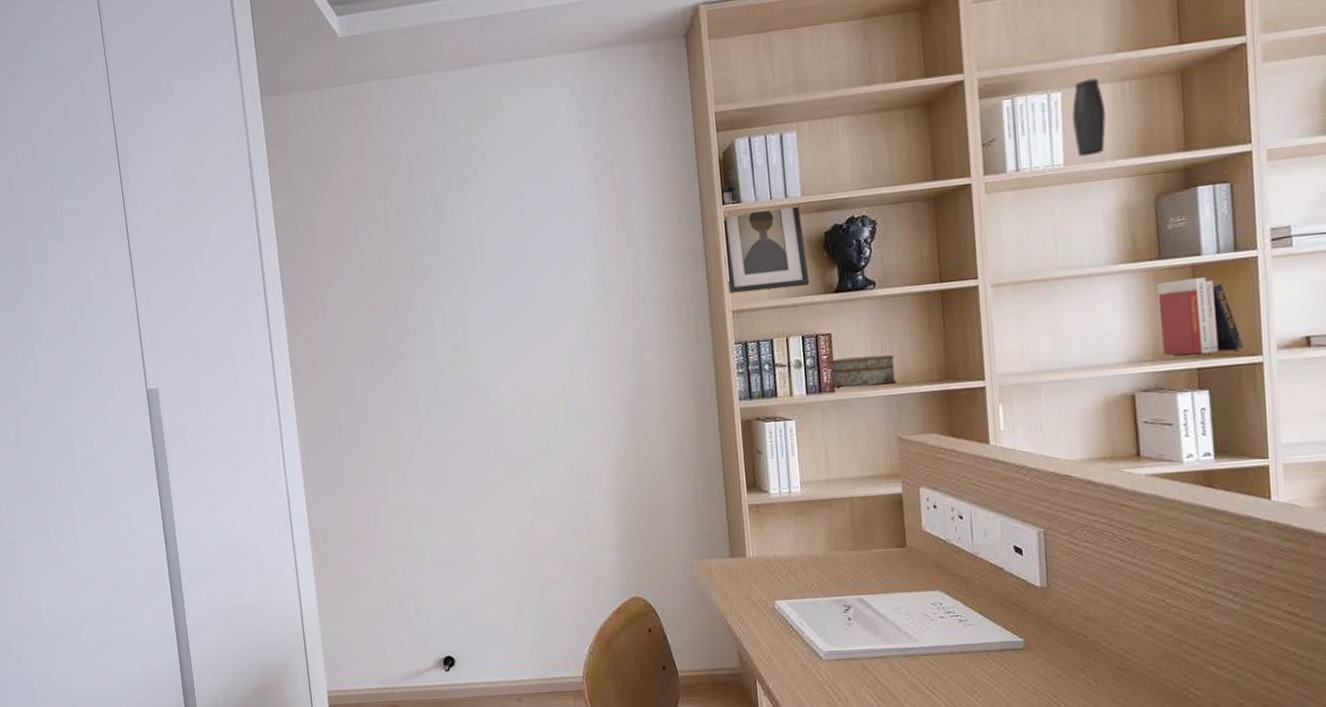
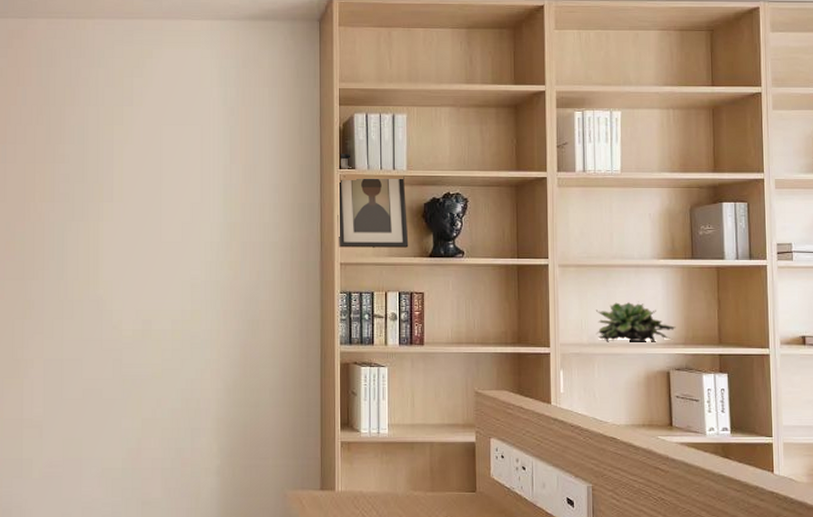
decorative box: present [830,355,895,388] -> none [422,316,476,342]
succulent plant: none [1039,316,1141,367] -> present [595,301,676,342]
vase: present [1072,78,1106,157] -> none [629,104,654,167]
books: present [1157,277,1244,356] -> none [690,278,755,342]

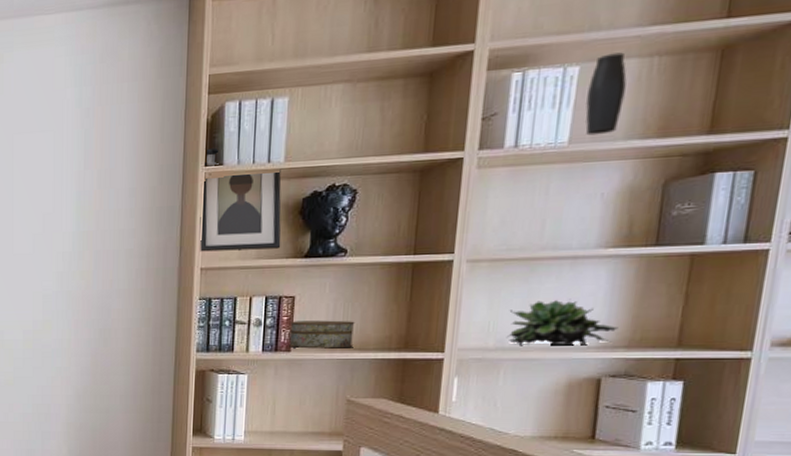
decorative box: none [422,316,476,342] -> present [289,320,355,349]
vase: none [629,104,654,167] -> present [585,52,627,136]

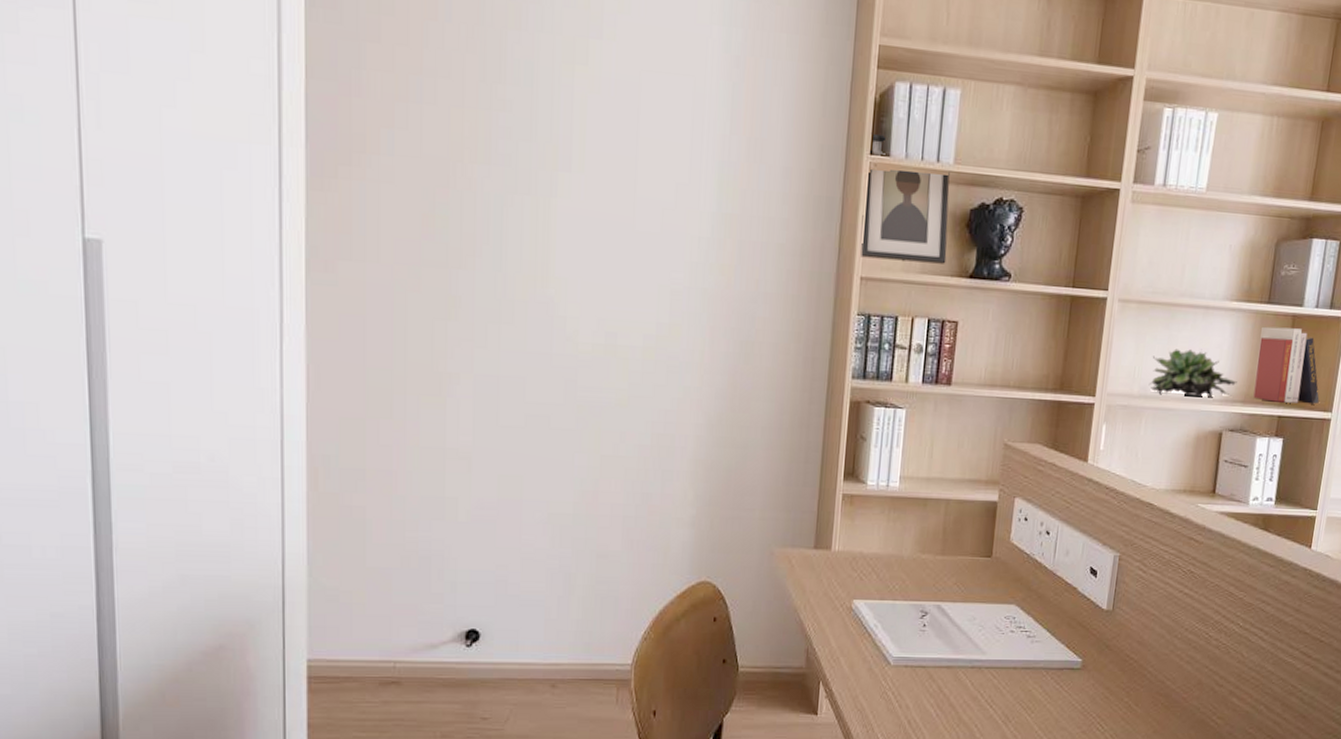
decorative box: present [289,320,355,349] -> none [950,350,1016,386]
vase: present [585,52,627,136] -> none [1220,105,1254,186]
books: none [639,267,733,345] -> present [1252,326,1320,404]

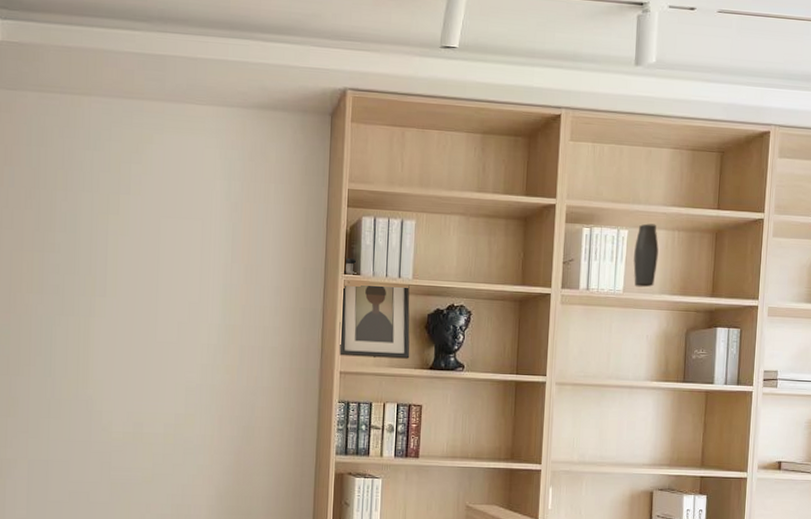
succulent plant: present [1148,349,1237,397] -> none [586,422,663,462]
vase: none [1220,105,1254,186] -> present [633,223,659,288]
books: present [1252,326,1320,404] -> none [676,401,735,466]

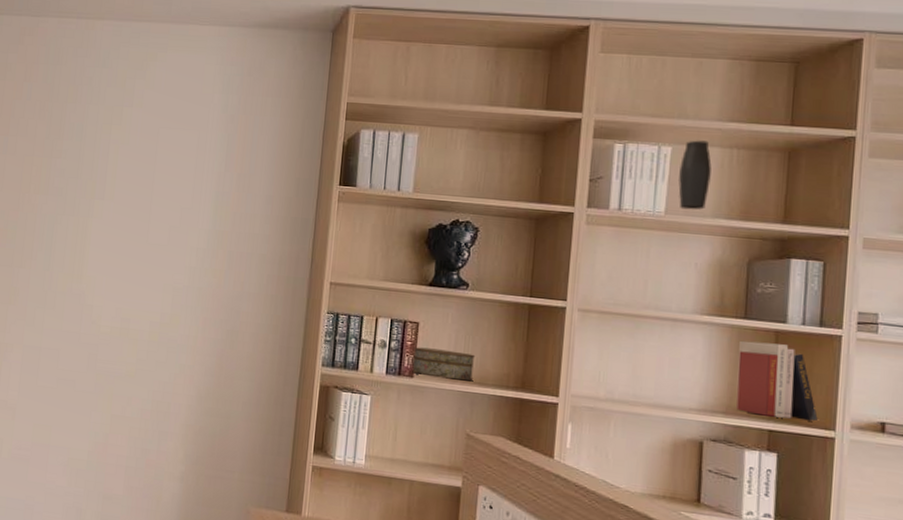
picture frame: present [339,257,410,359] -> none [330,168,410,274]
decorative box: none [417,428,472,457] -> present [412,347,476,382]
books: none [676,401,735,466] -> present [735,340,818,422]

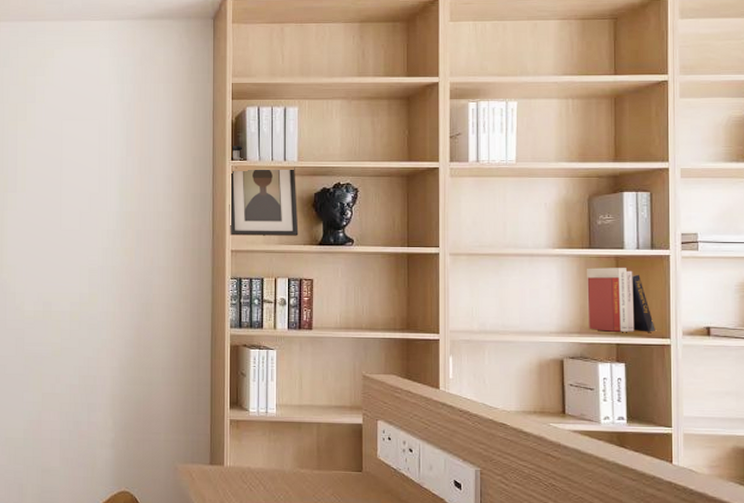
picture frame: none [330,168,410,274] -> present [229,145,299,237]
decorative box: present [412,347,476,382] -> none [311,301,365,328]
vase: present [678,140,712,210] -> none [525,94,552,156]

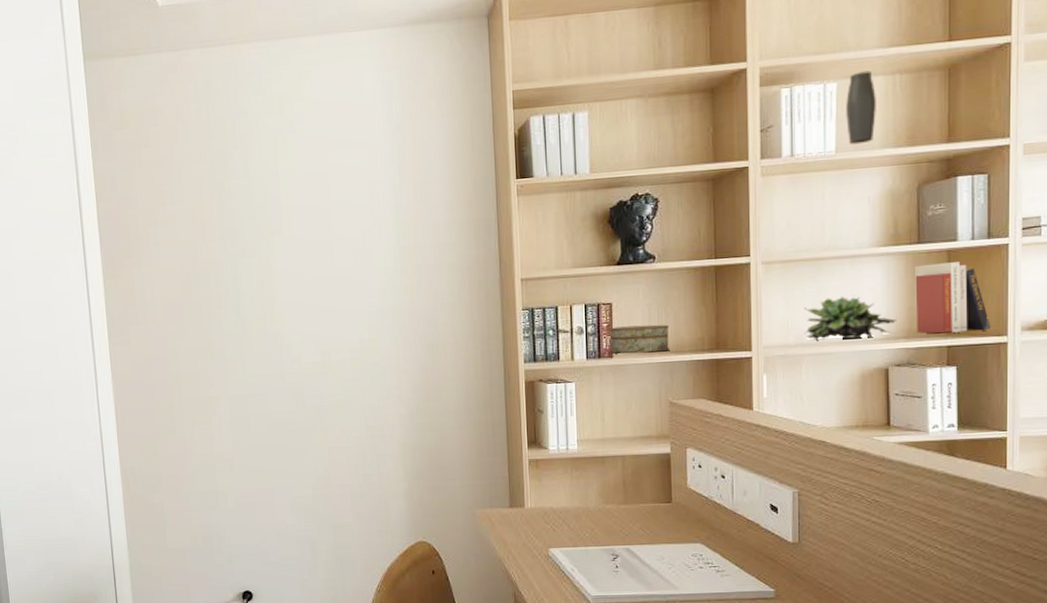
picture frame: present [229,145,299,237] -> none [514,160,594,263]
decorative box: none [311,301,365,328] -> present [610,324,670,355]
succulent plant: none [487,290,571,331] -> present [803,295,897,340]
vase: none [525,94,552,156] -> present [846,70,876,145]

